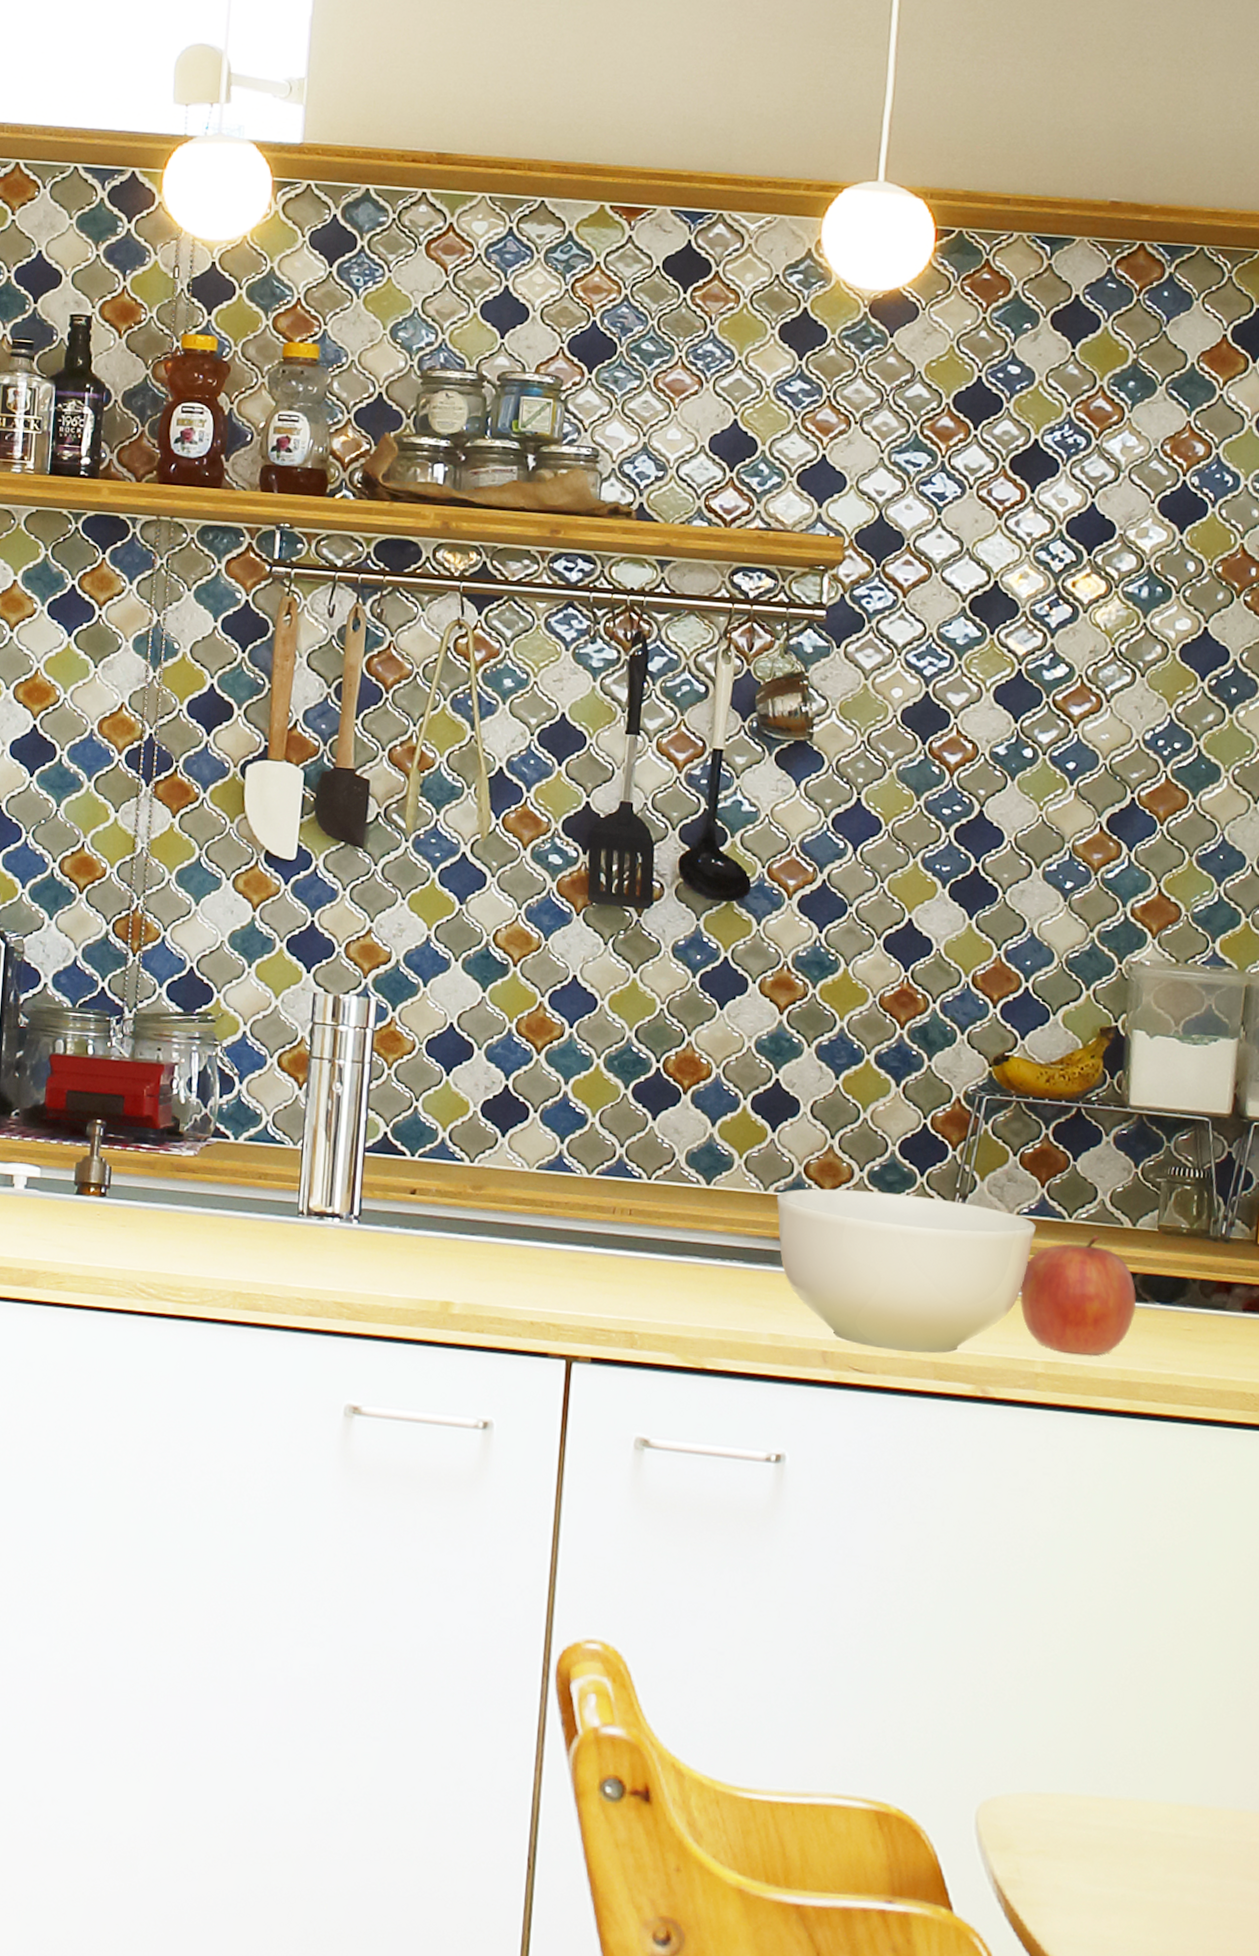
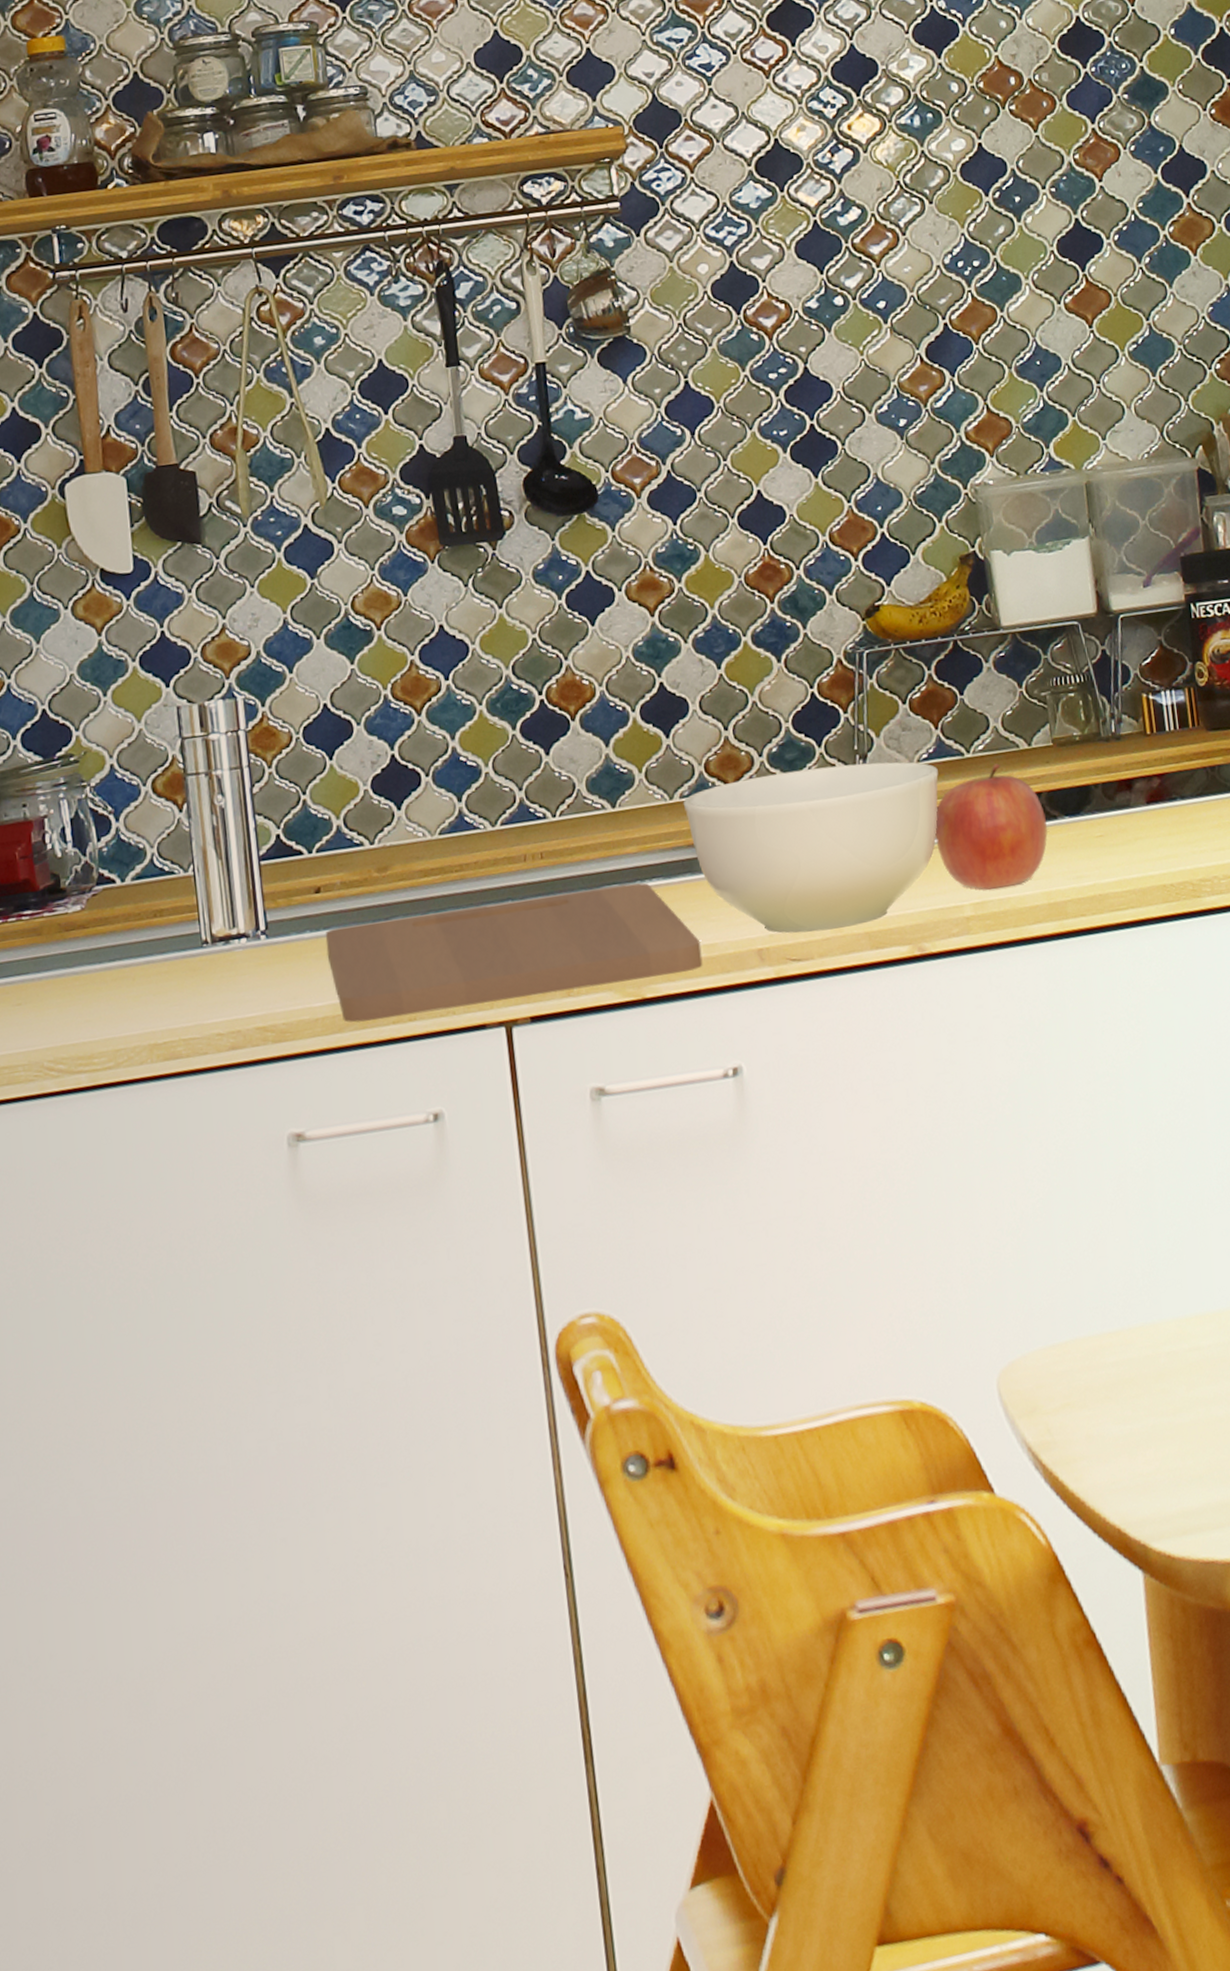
cutting board: none [411,1230,768,1355] -> present [325,882,703,1023]

